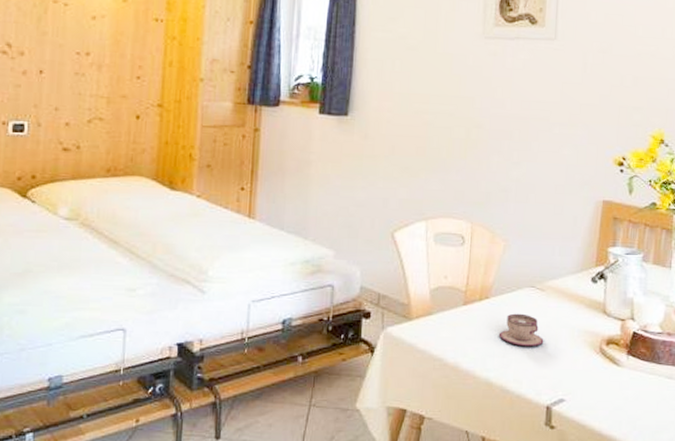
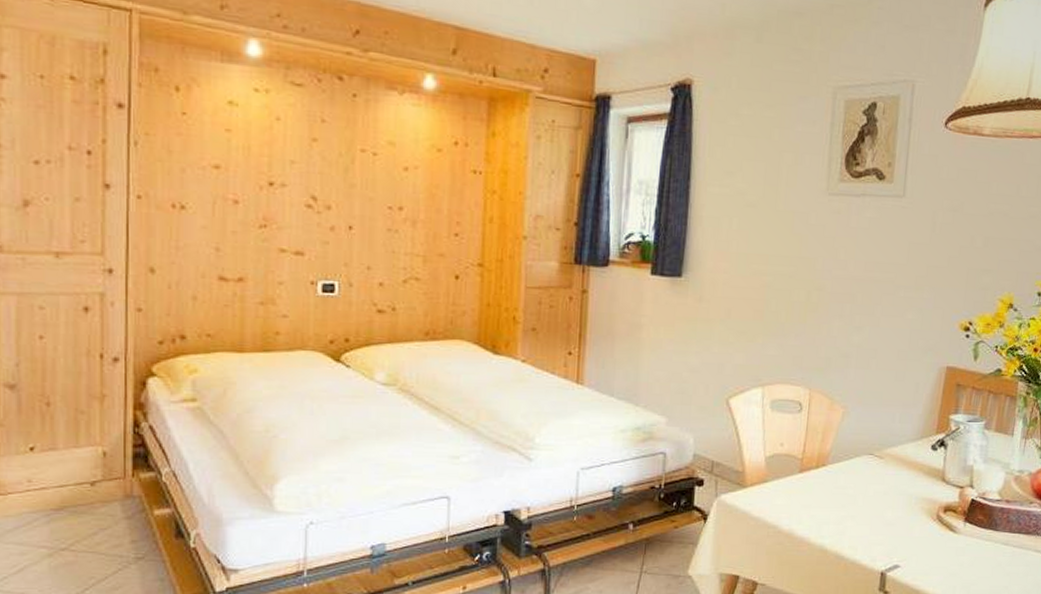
teacup: present [499,313,544,347] -> none [835,481,881,514]

